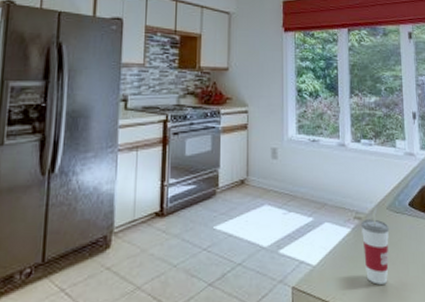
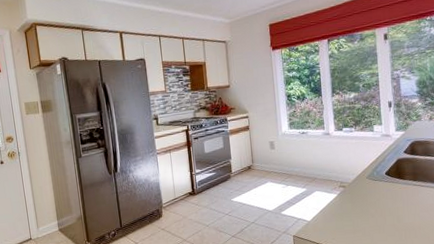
cup: present [360,206,390,285] -> none [345,177,369,232]

